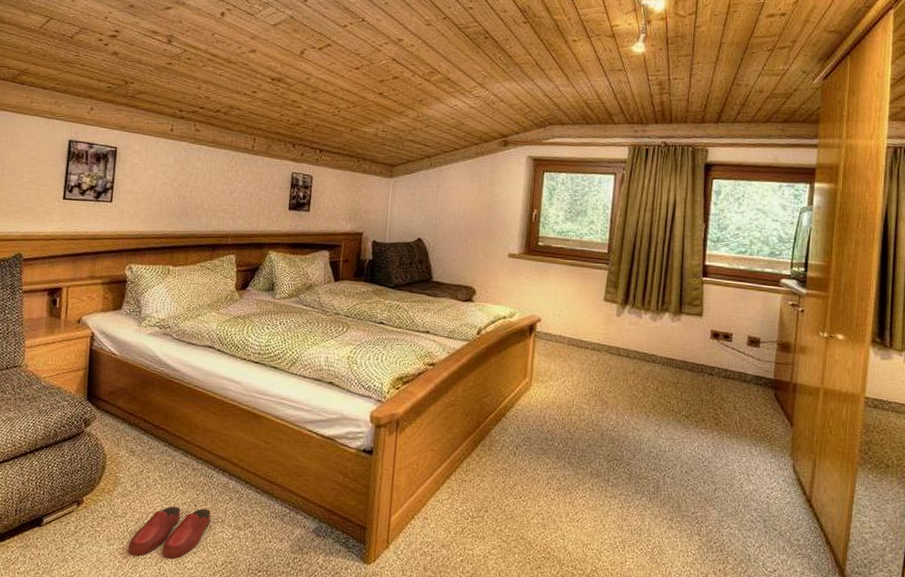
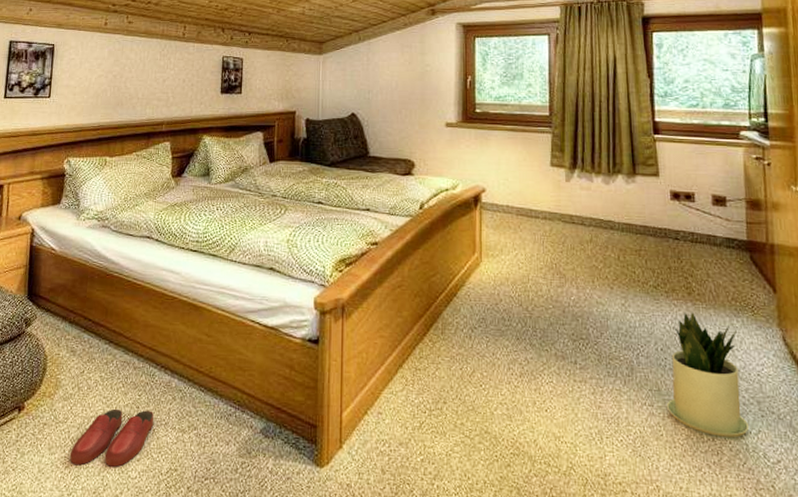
planter: none [684,440,754,550] -> present [666,312,750,438]

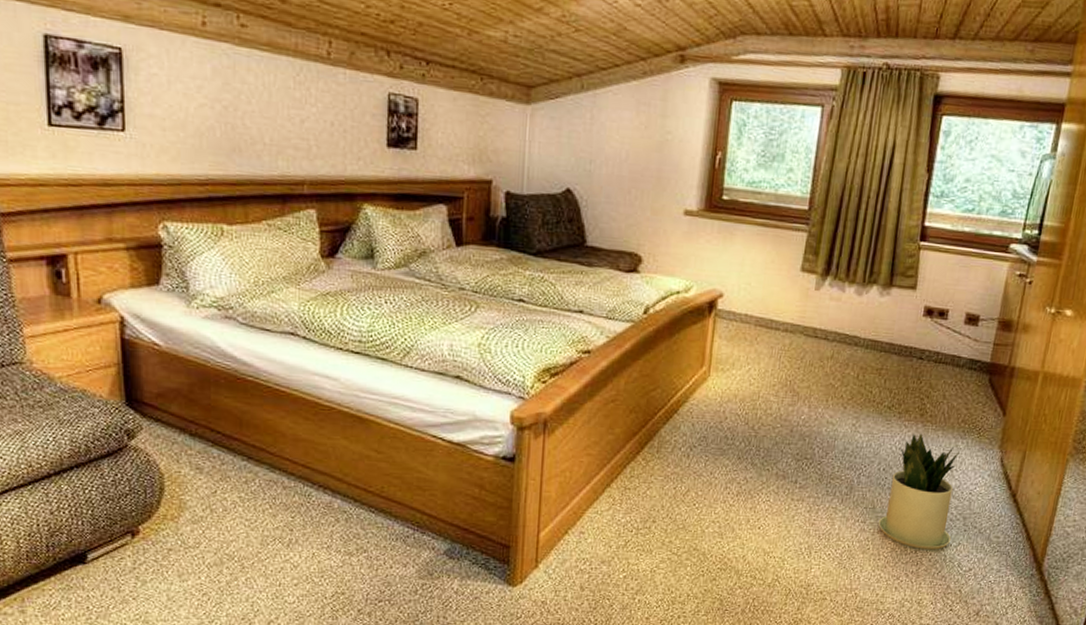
slippers: present [70,408,154,467] -> none [208,532,312,592]

